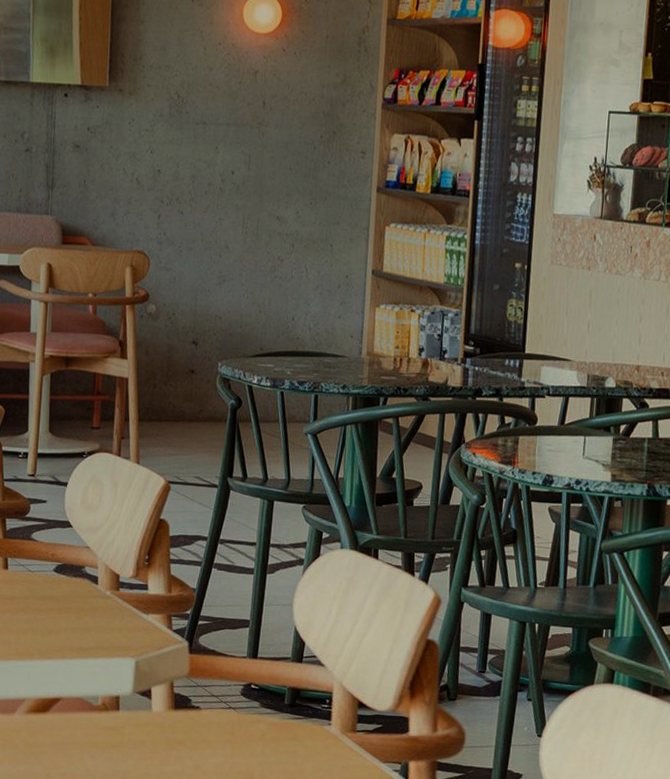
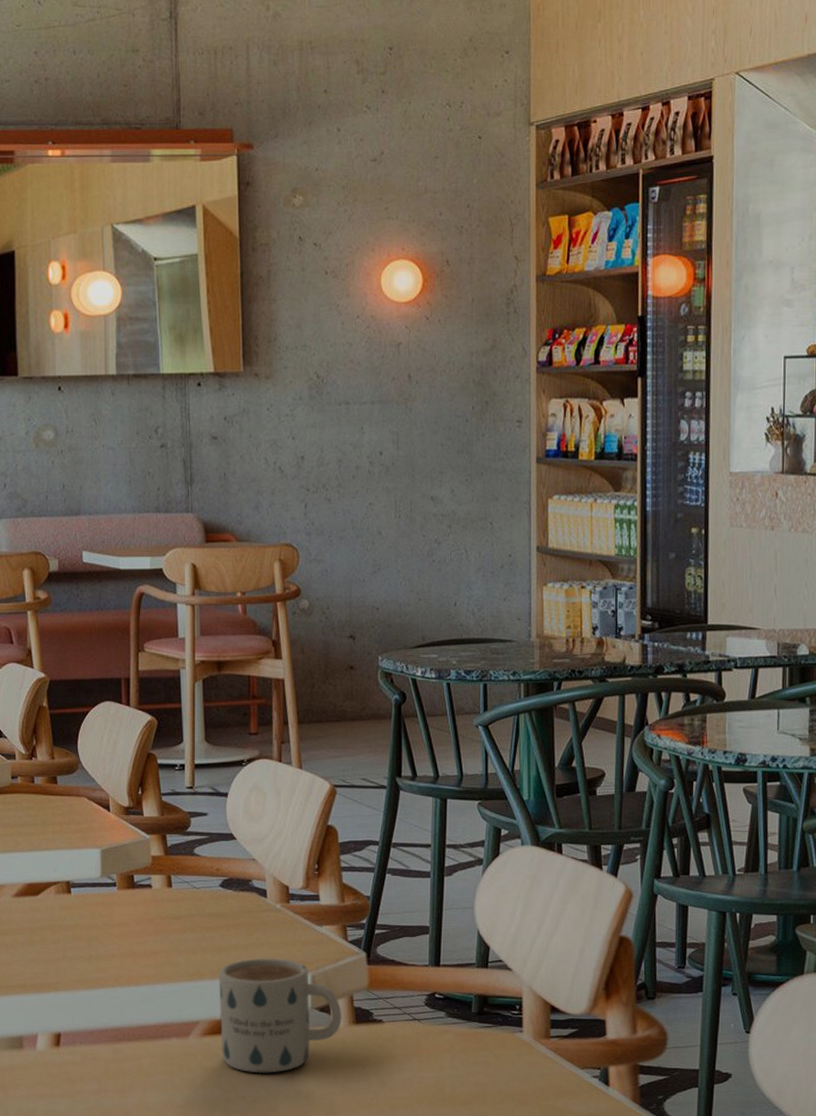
mug: none [45,641,162,752] -> present [219,957,342,1074]

